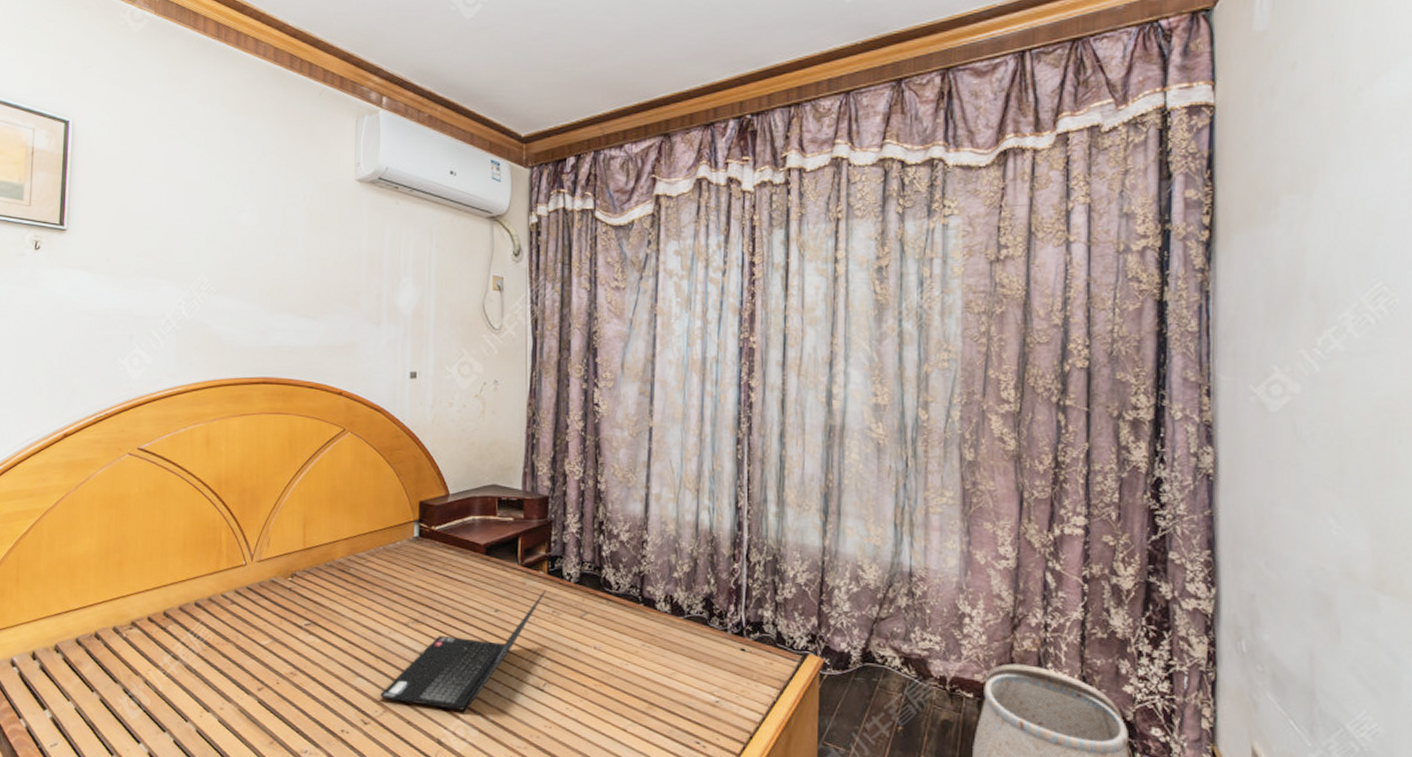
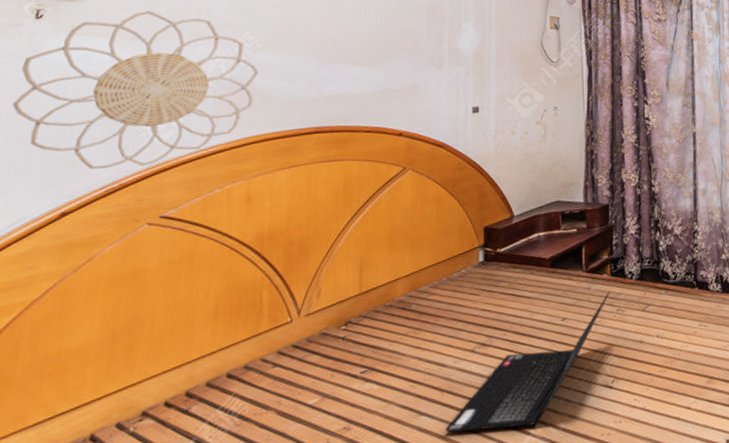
decorative wall piece: none [23,247,213,399] -> present [13,11,259,169]

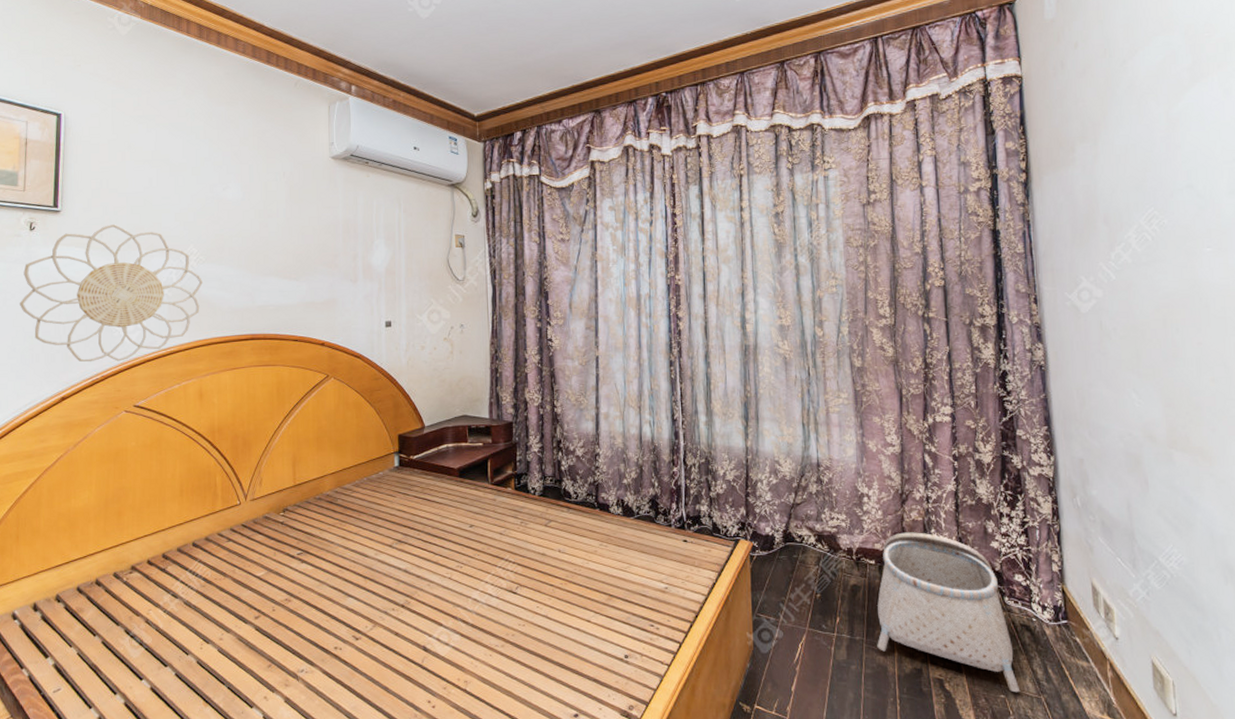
laptop computer: present [445,291,610,433] -> none [369,504,514,622]

